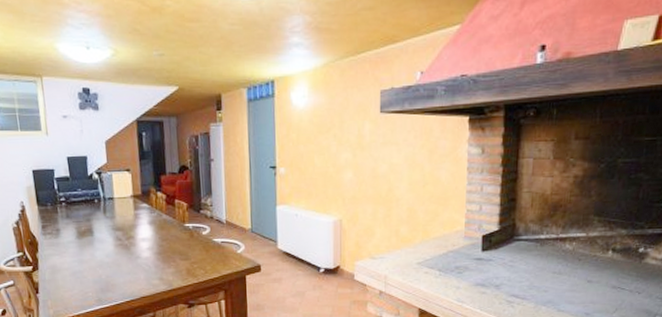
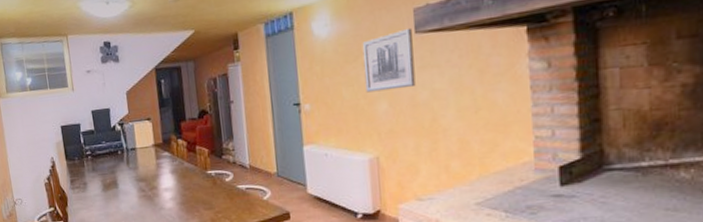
wall art: none [334,107,377,162] -> present [362,27,416,93]

